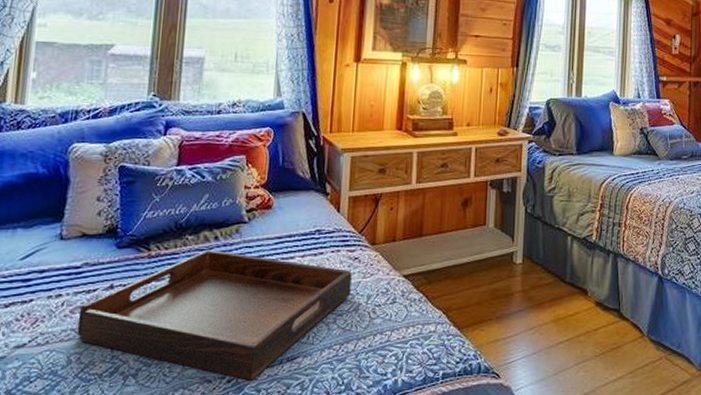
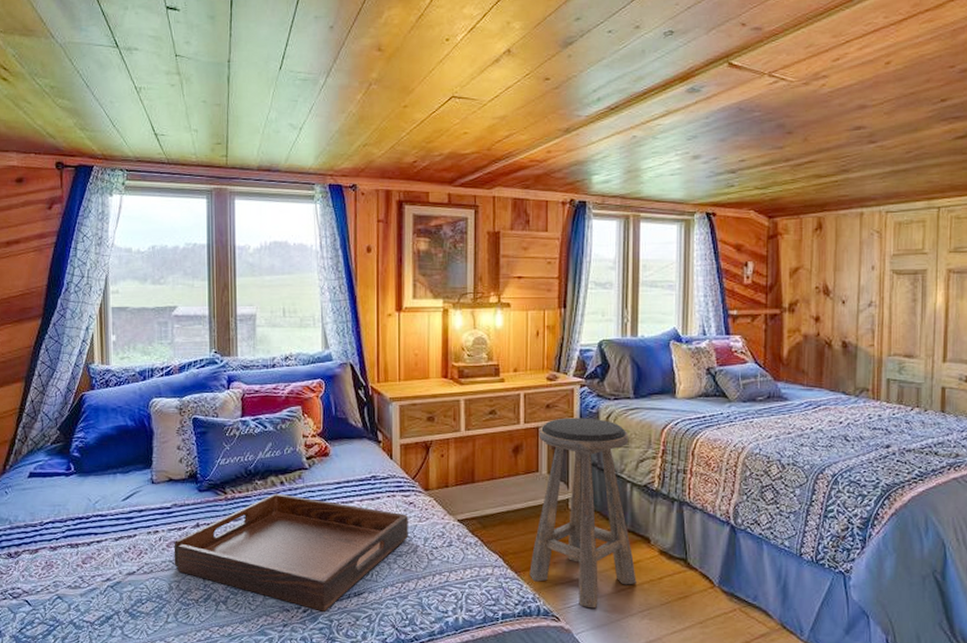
stool: none [472,172,574,363] -> present [530,417,636,609]

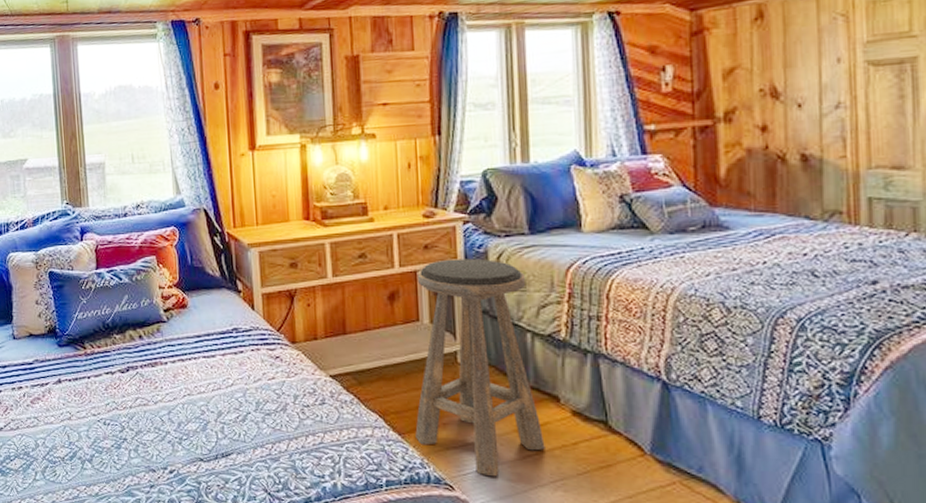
serving tray: present [174,493,408,612] -> none [37,347,276,473]

